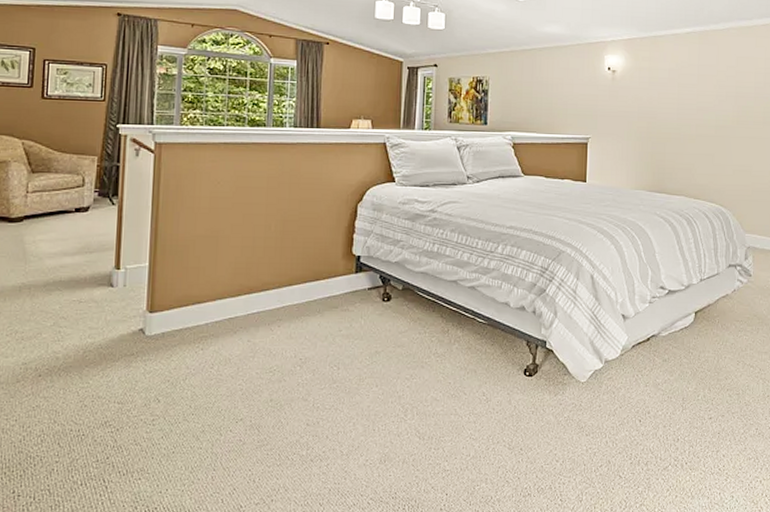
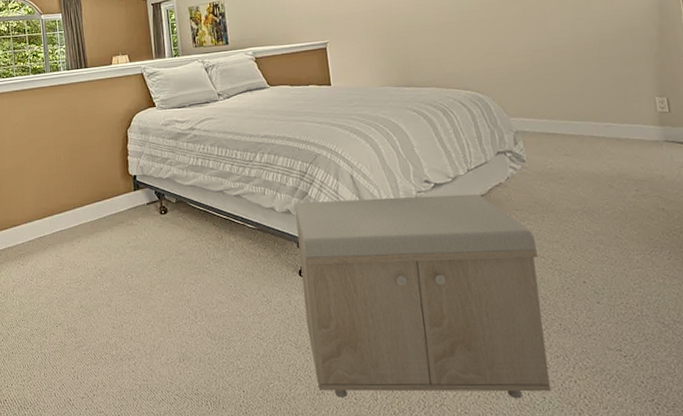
storage bench: none [523,298,748,499] -> present [294,193,552,399]

